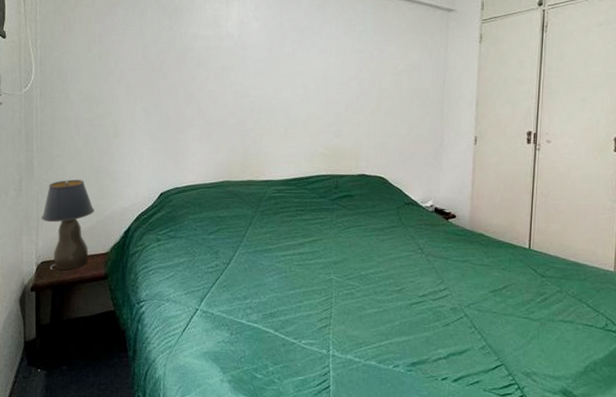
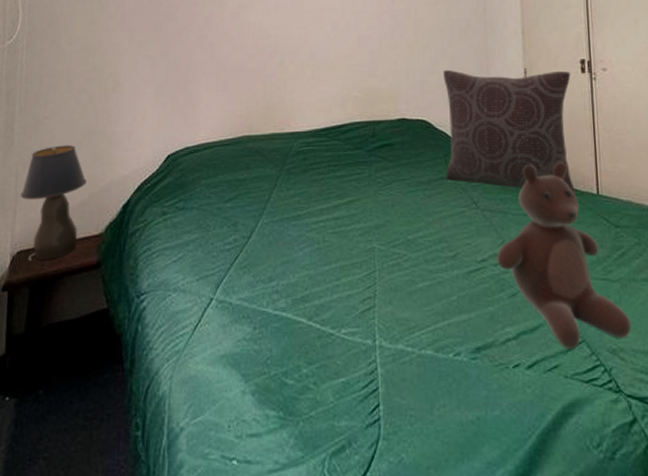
pillow: none [396,134,517,250] -> present [443,70,577,197]
teddy bear: none [435,219,545,370] -> present [496,162,632,350]

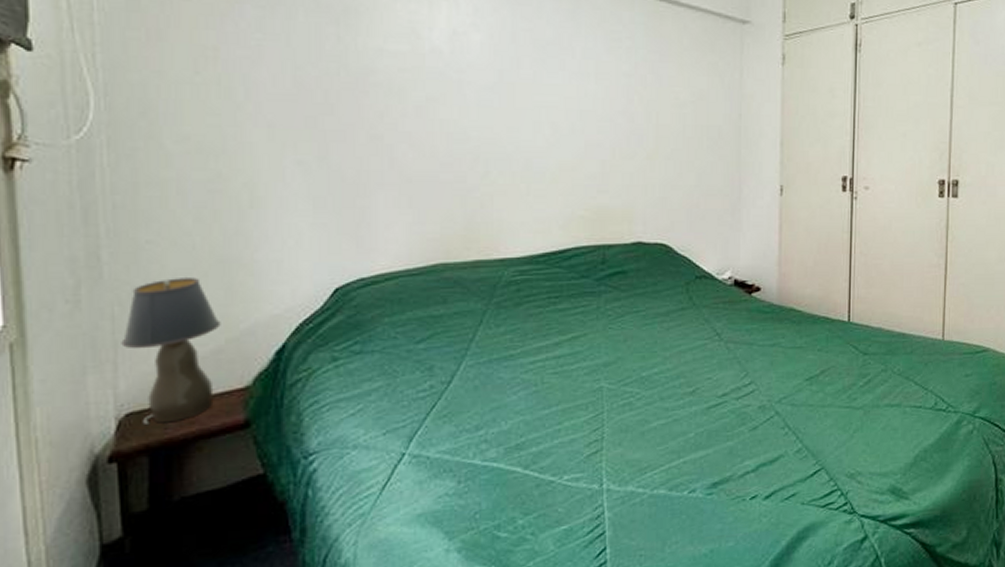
pillow: present [443,70,577,197] -> none [686,186,831,326]
teddy bear: present [496,162,632,350] -> none [739,289,871,478]

